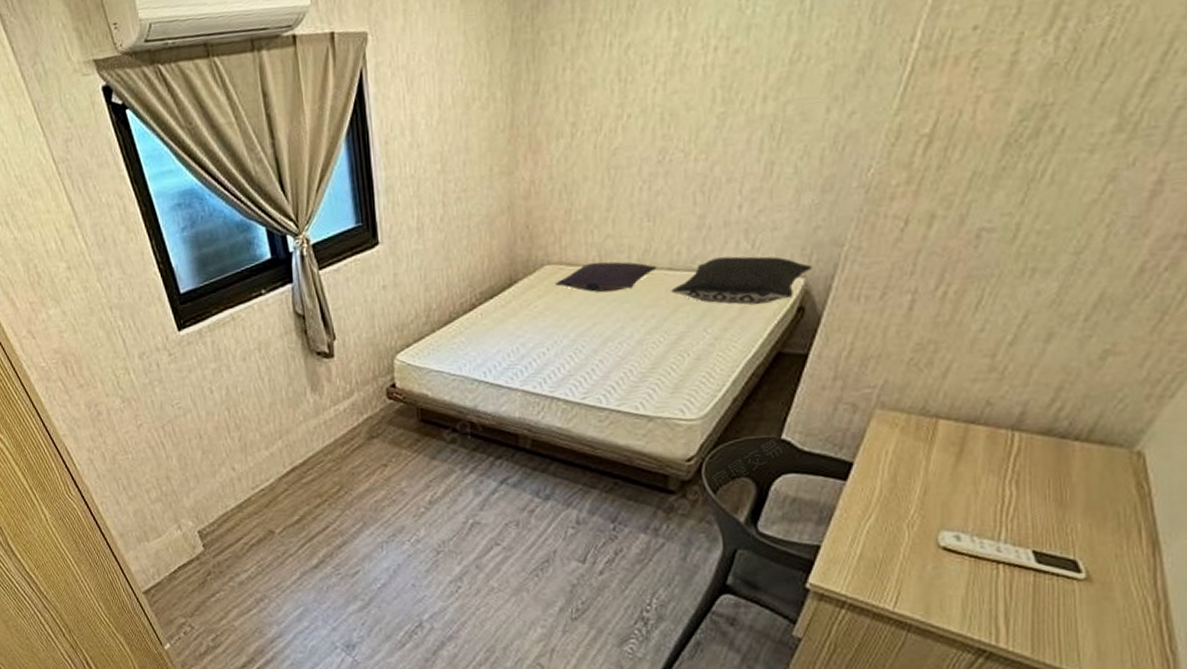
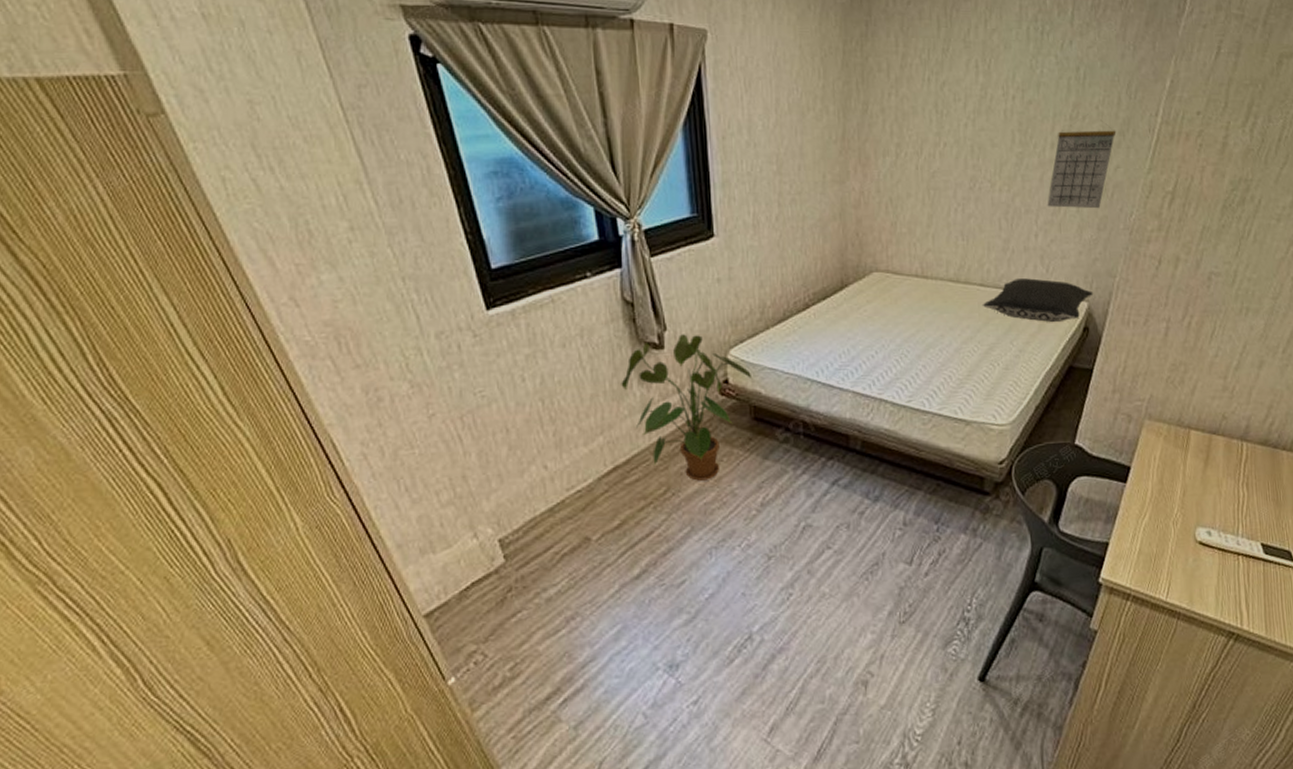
house plant: none [296,342,421,480] -> present [621,334,754,481]
pillow: present [555,261,657,293] -> none [883,274,971,302]
calendar: none [755,53,853,172] -> present [1047,114,1116,209]

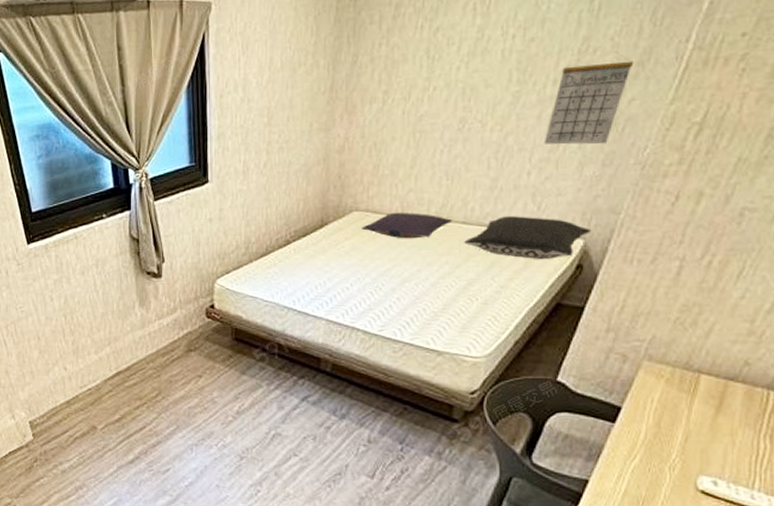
house plant: present [621,334,754,481] -> none [126,266,237,388]
pillow: none [883,274,971,302] -> present [361,213,453,239]

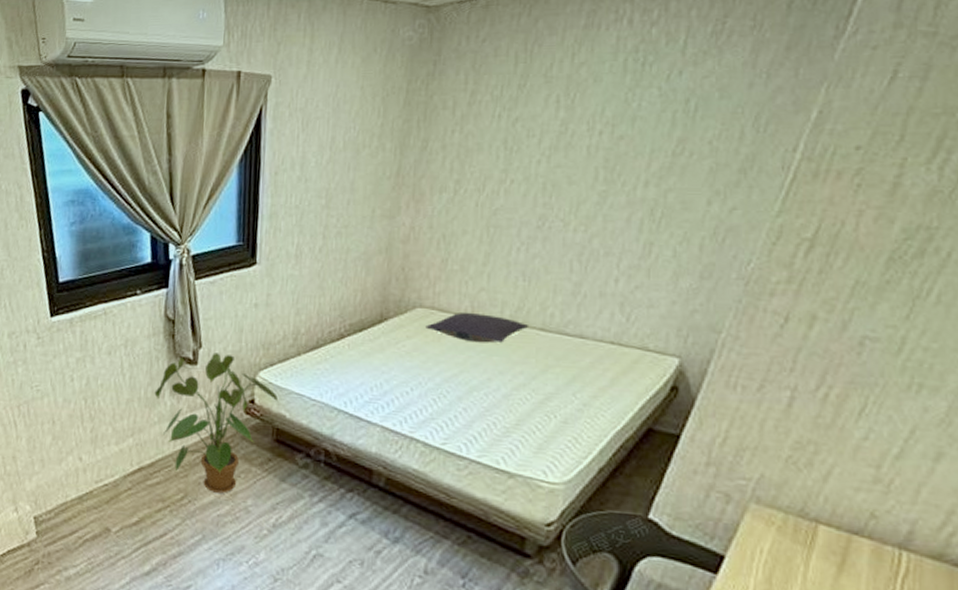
house plant: none [126,266,237,388] -> present [154,353,280,494]
pillow: present [463,216,592,260] -> none [540,326,689,378]
calendar: present [544,46,634,145] -> none [633,150,735,255]

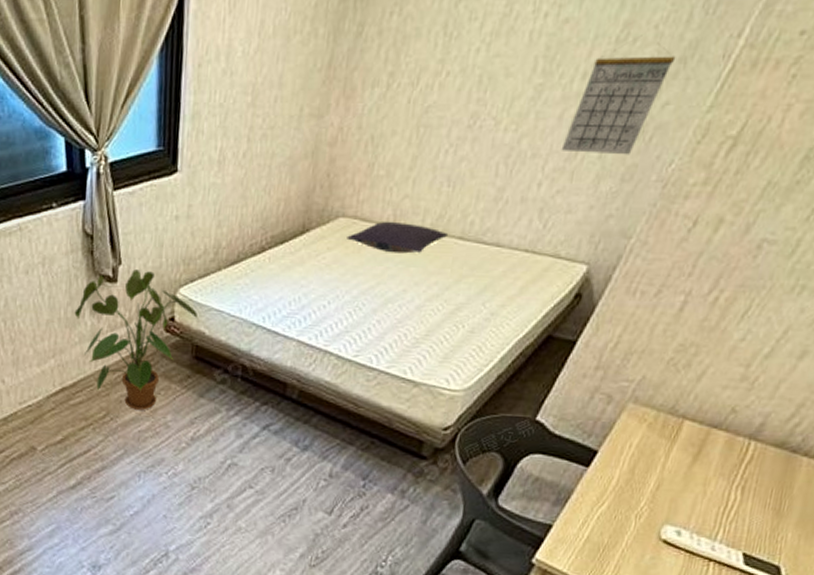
calendar: none [633,150,735,255] -> present [561,35,676,155]

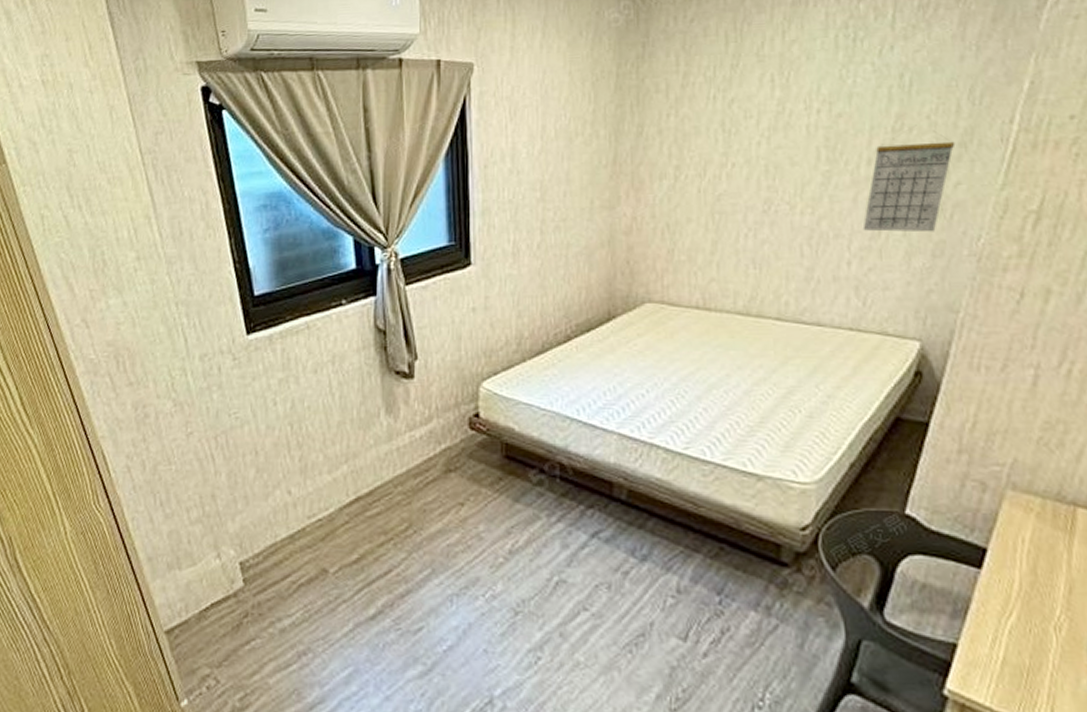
house plant: present [74,269,200,410] -> none [368,364,507,520]
pillow: present [347,222,449,254] -> none [656,306,765,337]

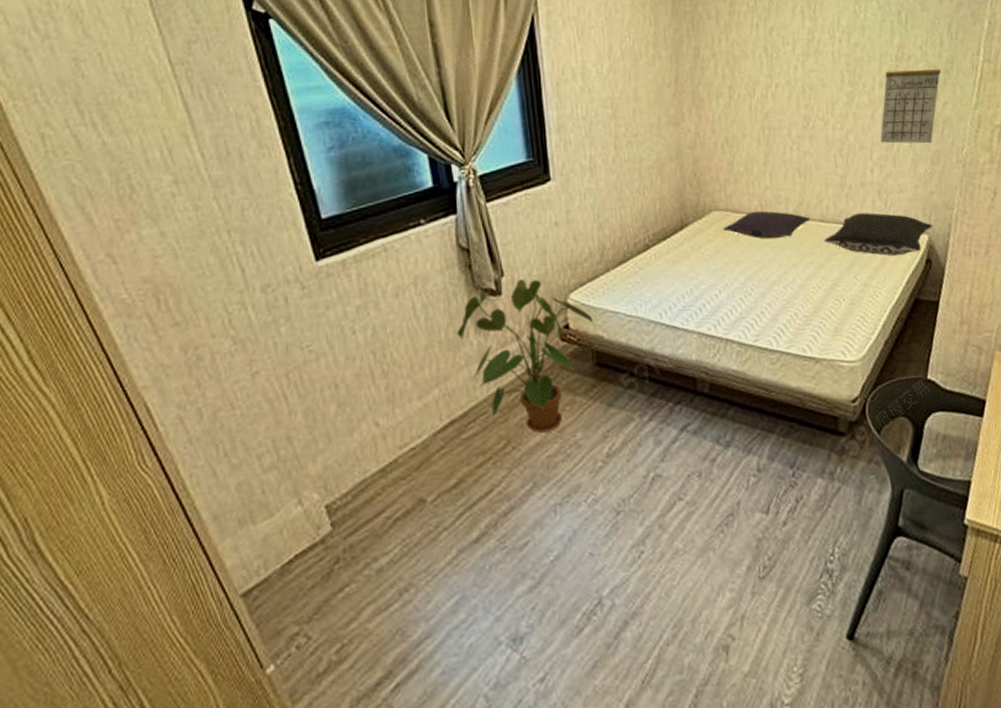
house plant: none [368,364,507,520] -> present [457,279,596,433]
pillow: none [656,306,765,337] -> present [723,211,811,239]
pillow: none [778,312,928,365] -> present [823,213,933,256]

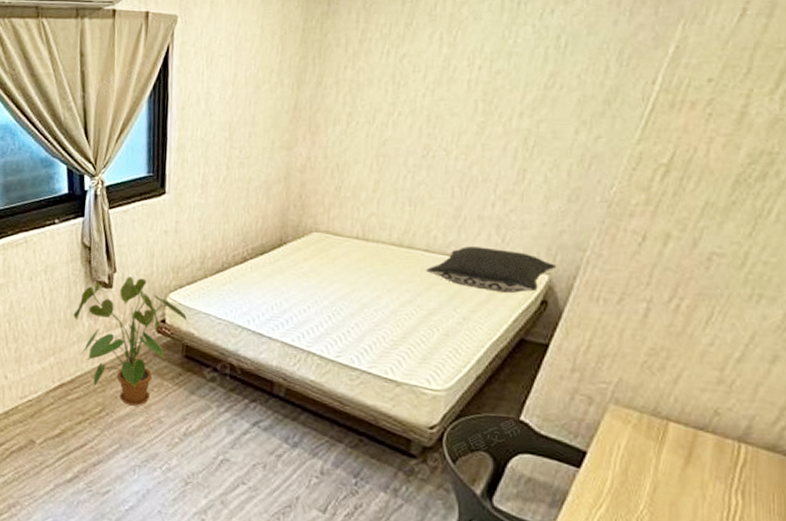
pillow: present [723,211,811,239] -> none [321,236,415,264]
calendar: present [880,54,942,144] -> none [509,83,600,180]

